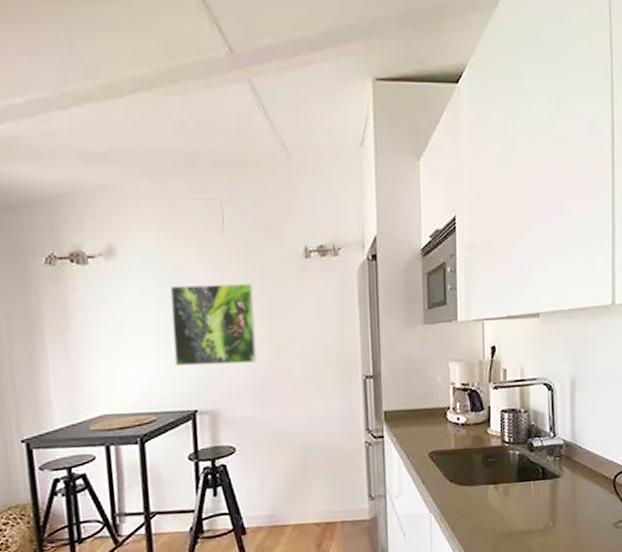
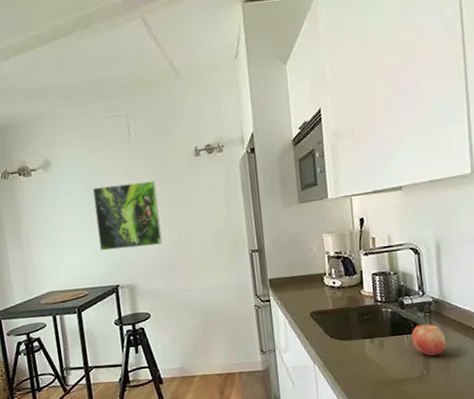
fruit: none [538,469,576,505] -> present [411,324,447,356]

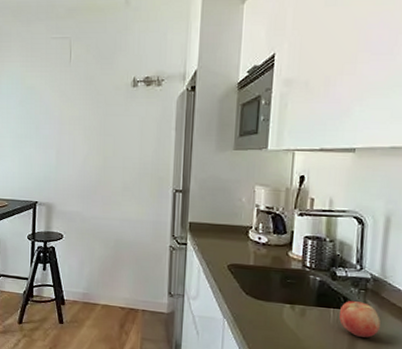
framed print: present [92,181,163,251] -> none [25,105,89,169]

